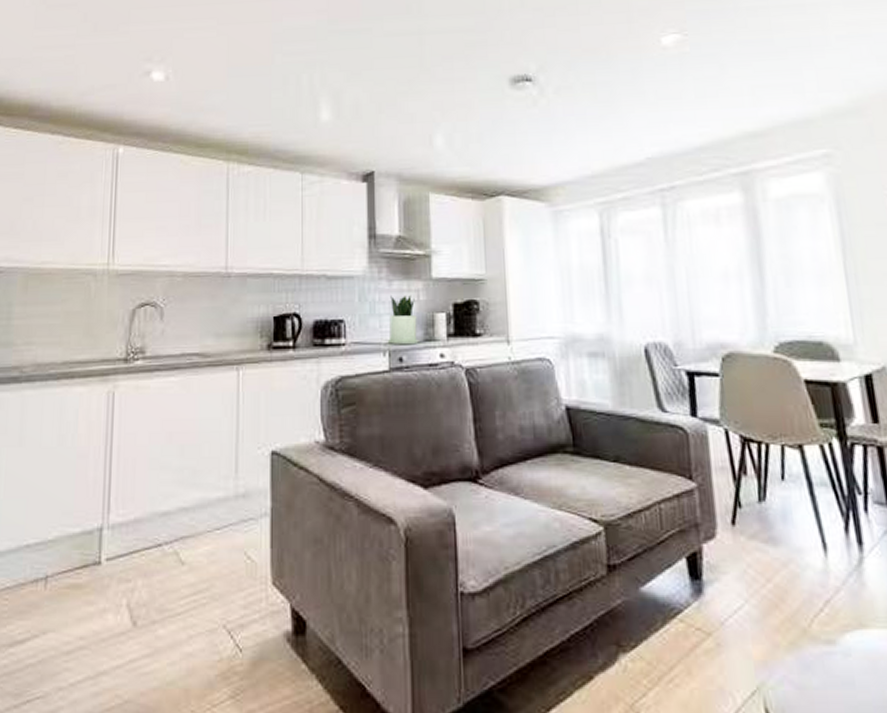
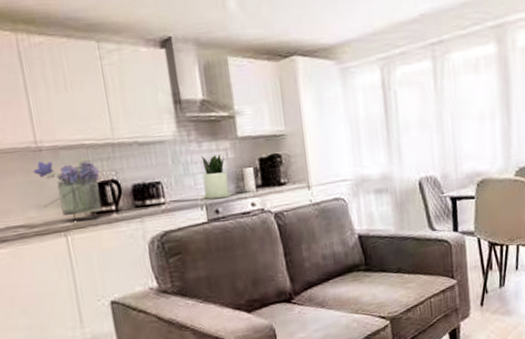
flower bouquet: none [219,288,284,354] -> present [33,158,103,221]

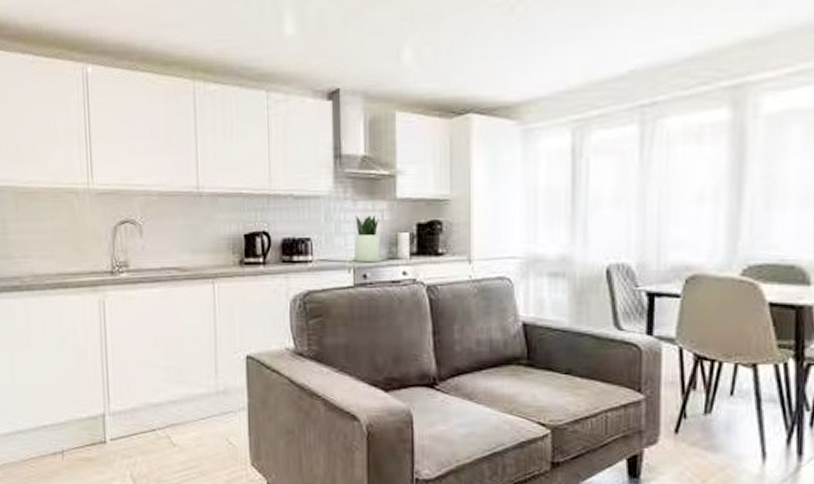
flower bouquet: present [33,158,103,221] -> none [192,207,253,269]

